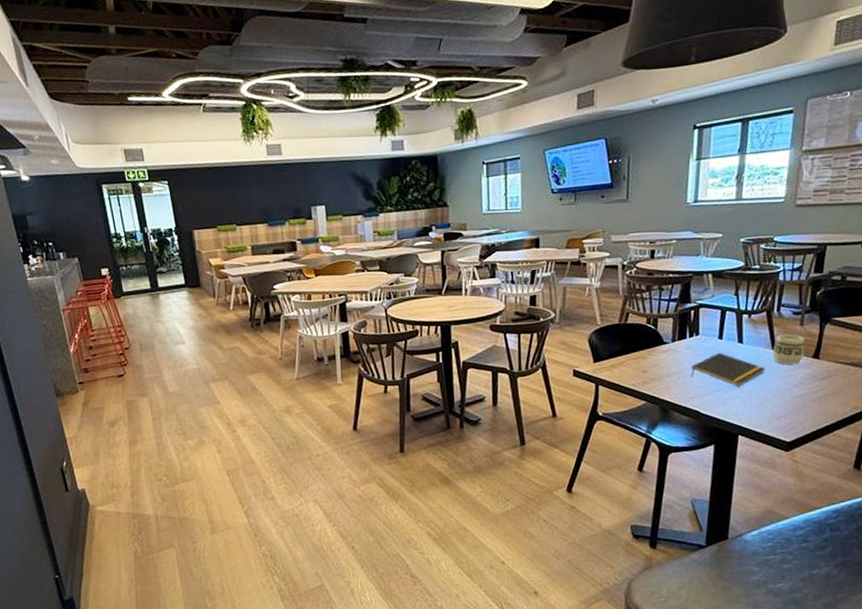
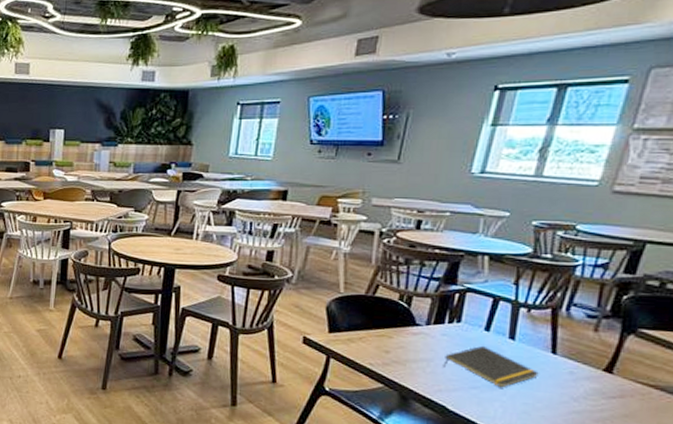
cup: present [772,334,805,365] -> none [550,337,597,376]

